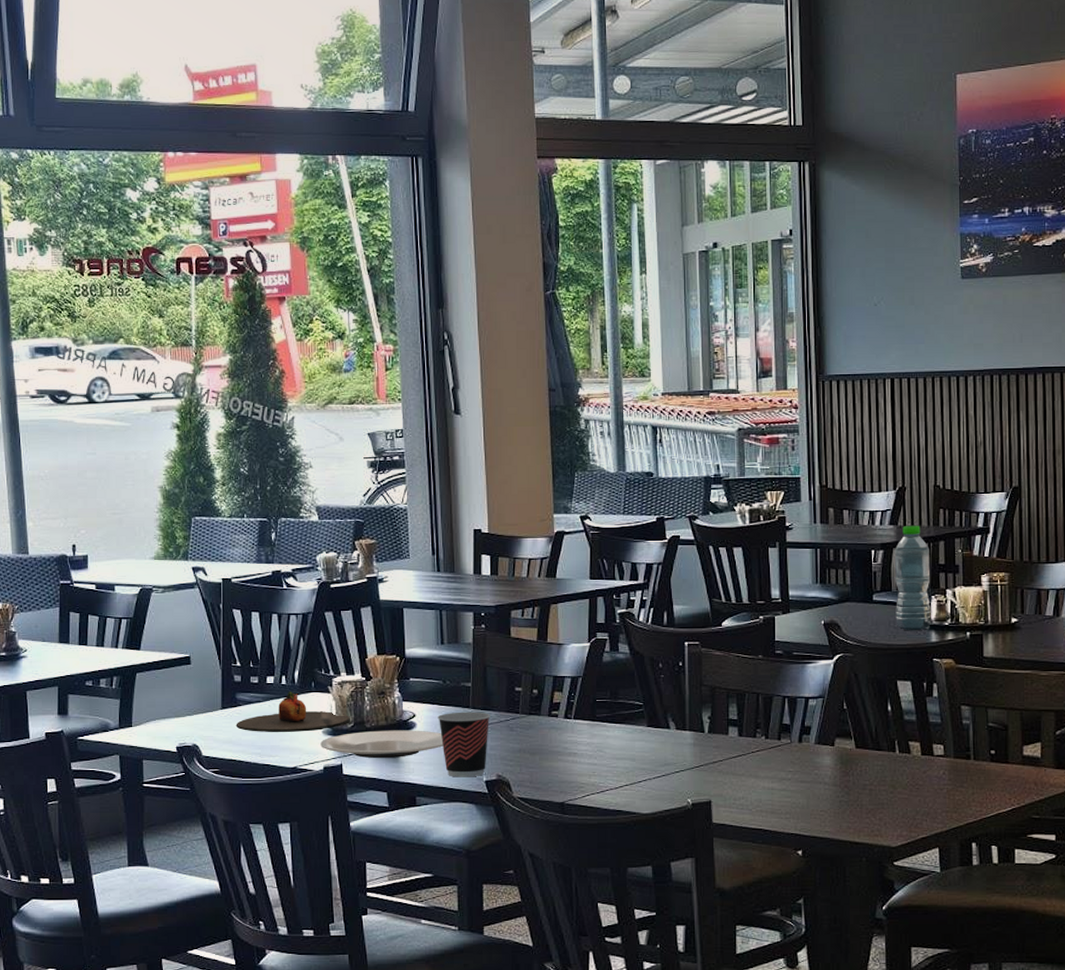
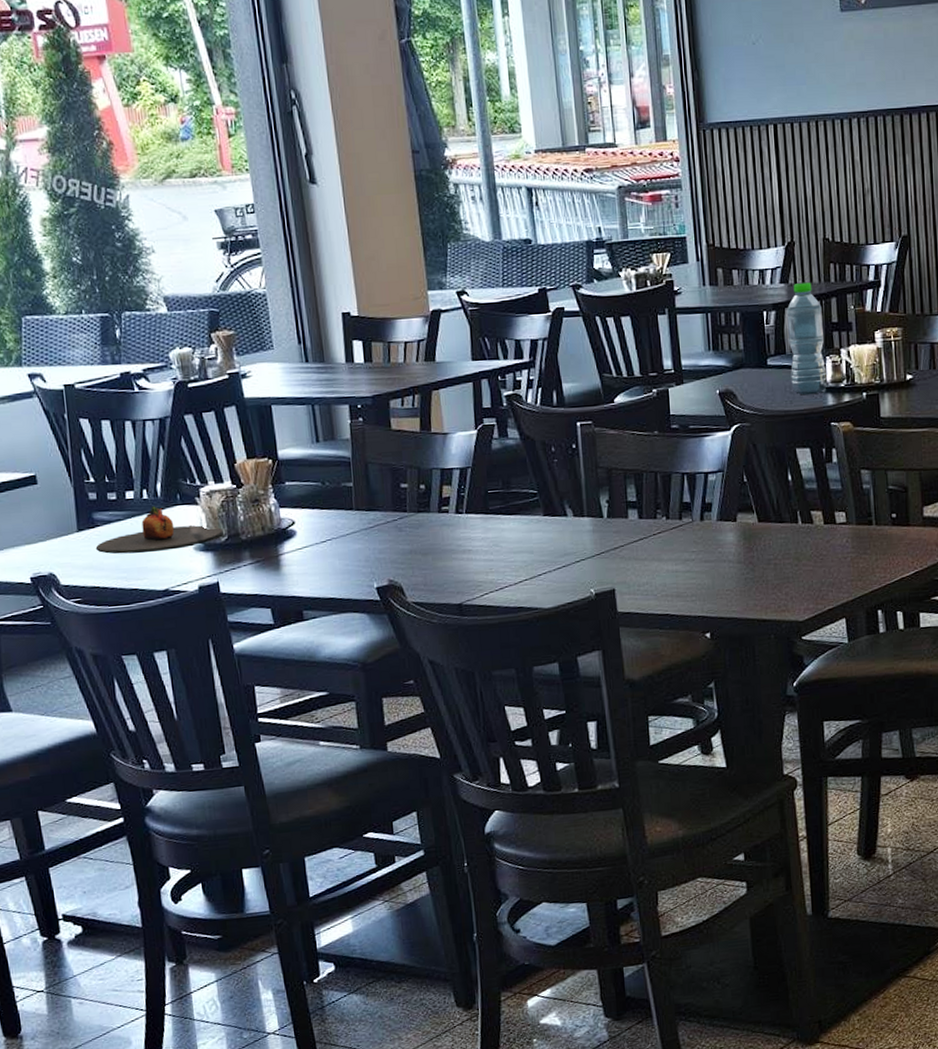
plate: present [320,730,444,758] -> none [192,538,328,573]
cup: present [438,711,490,777] -> none [319,513,376,586]

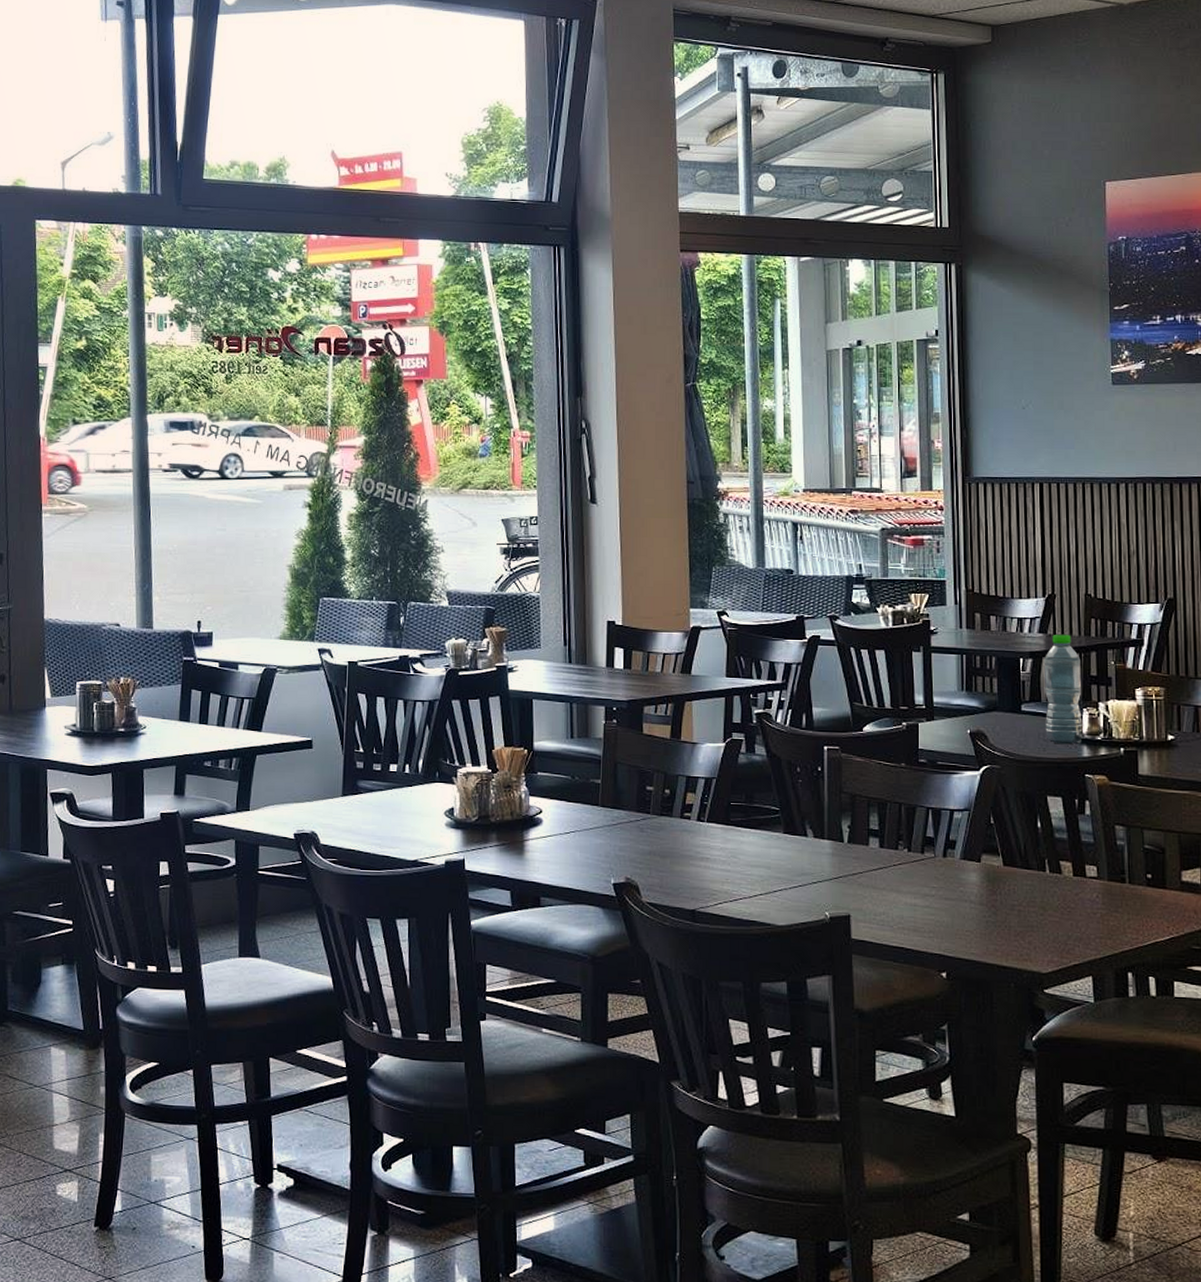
plate: present [96,506,224,554] -> none [357,781,474,824]

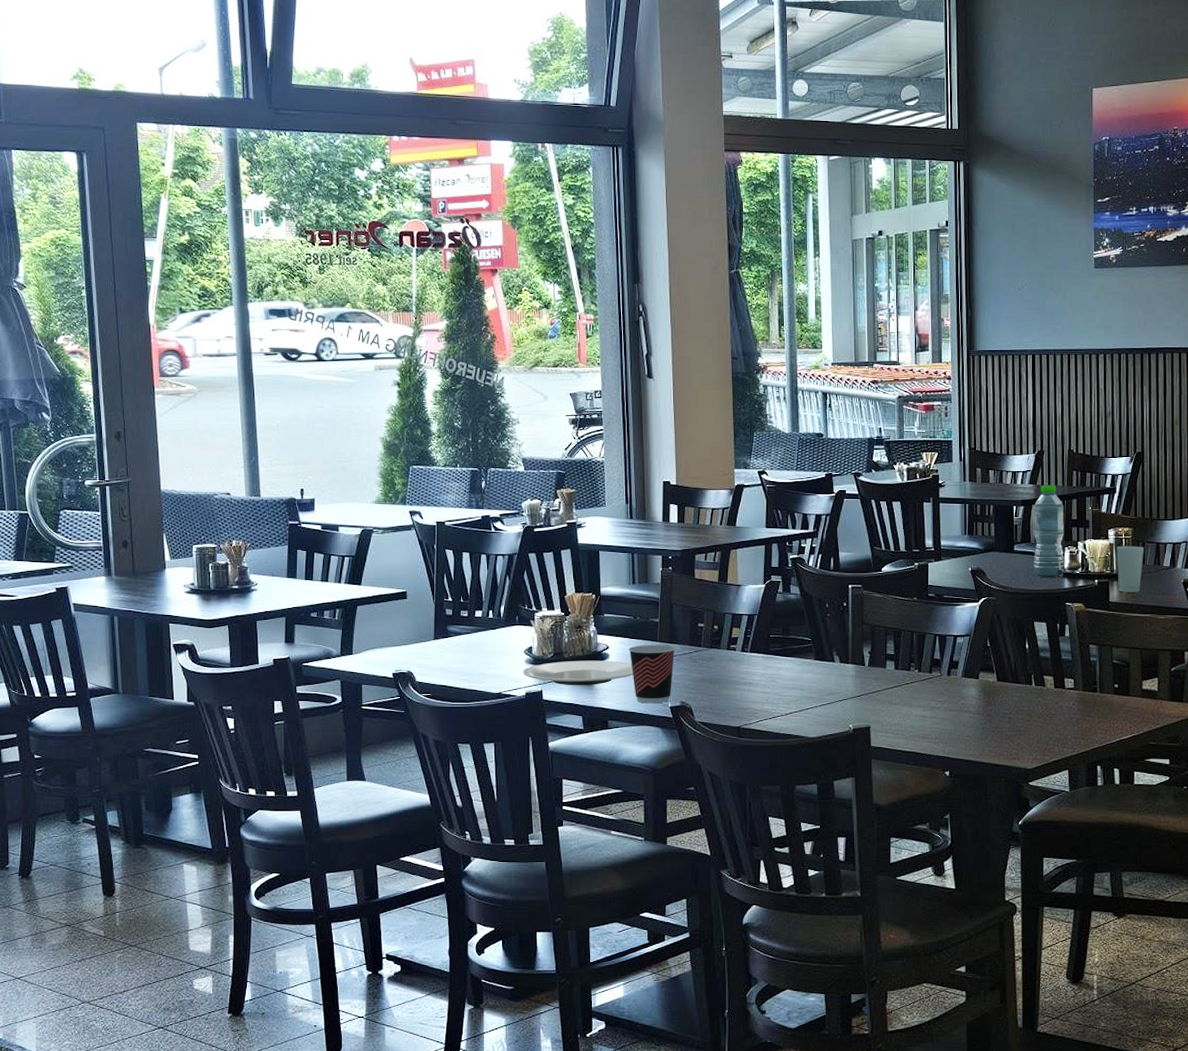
plate: none [443,825,571,855] -> present [523,660,634,685]
cup: none [565,809,620,879] -> present [628,644,676,703]
cup: none [1146,708,1179,765] -> present [1116,546,1144,593]

